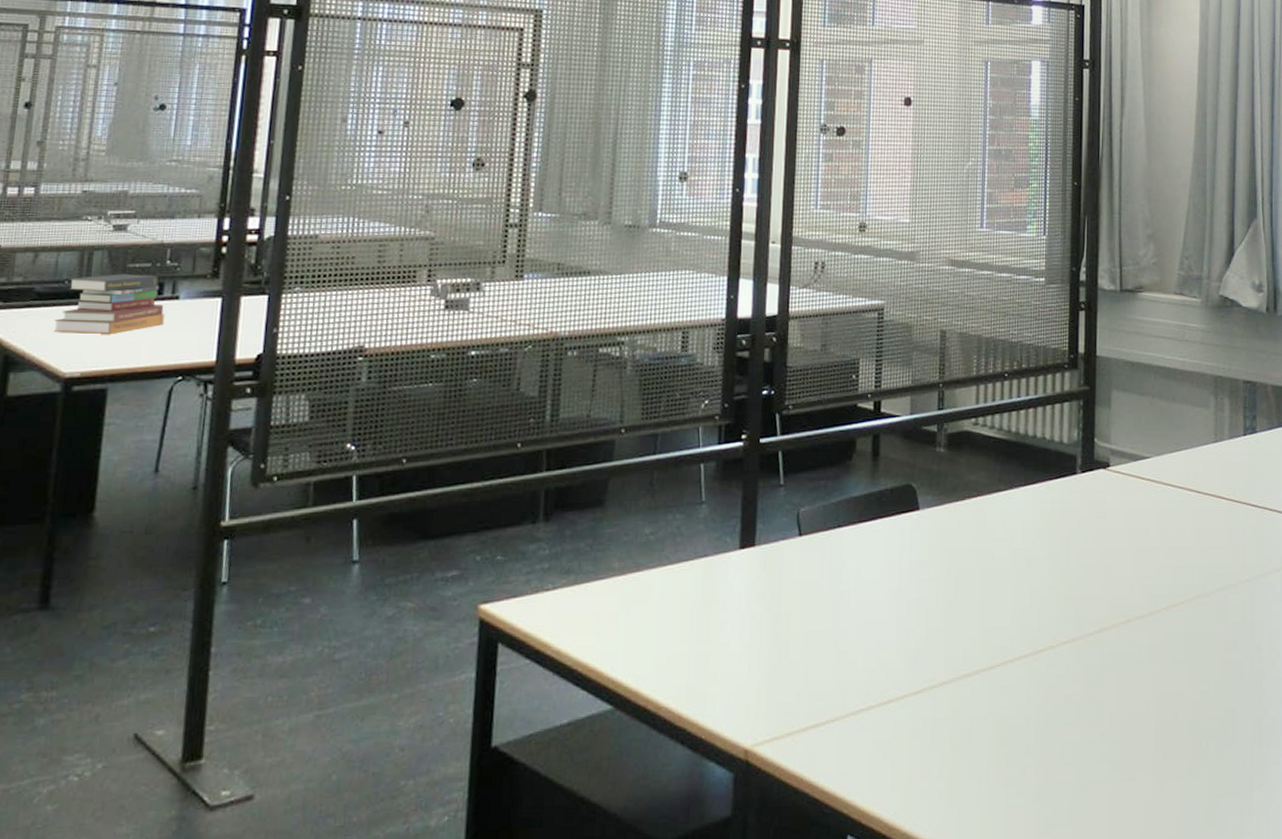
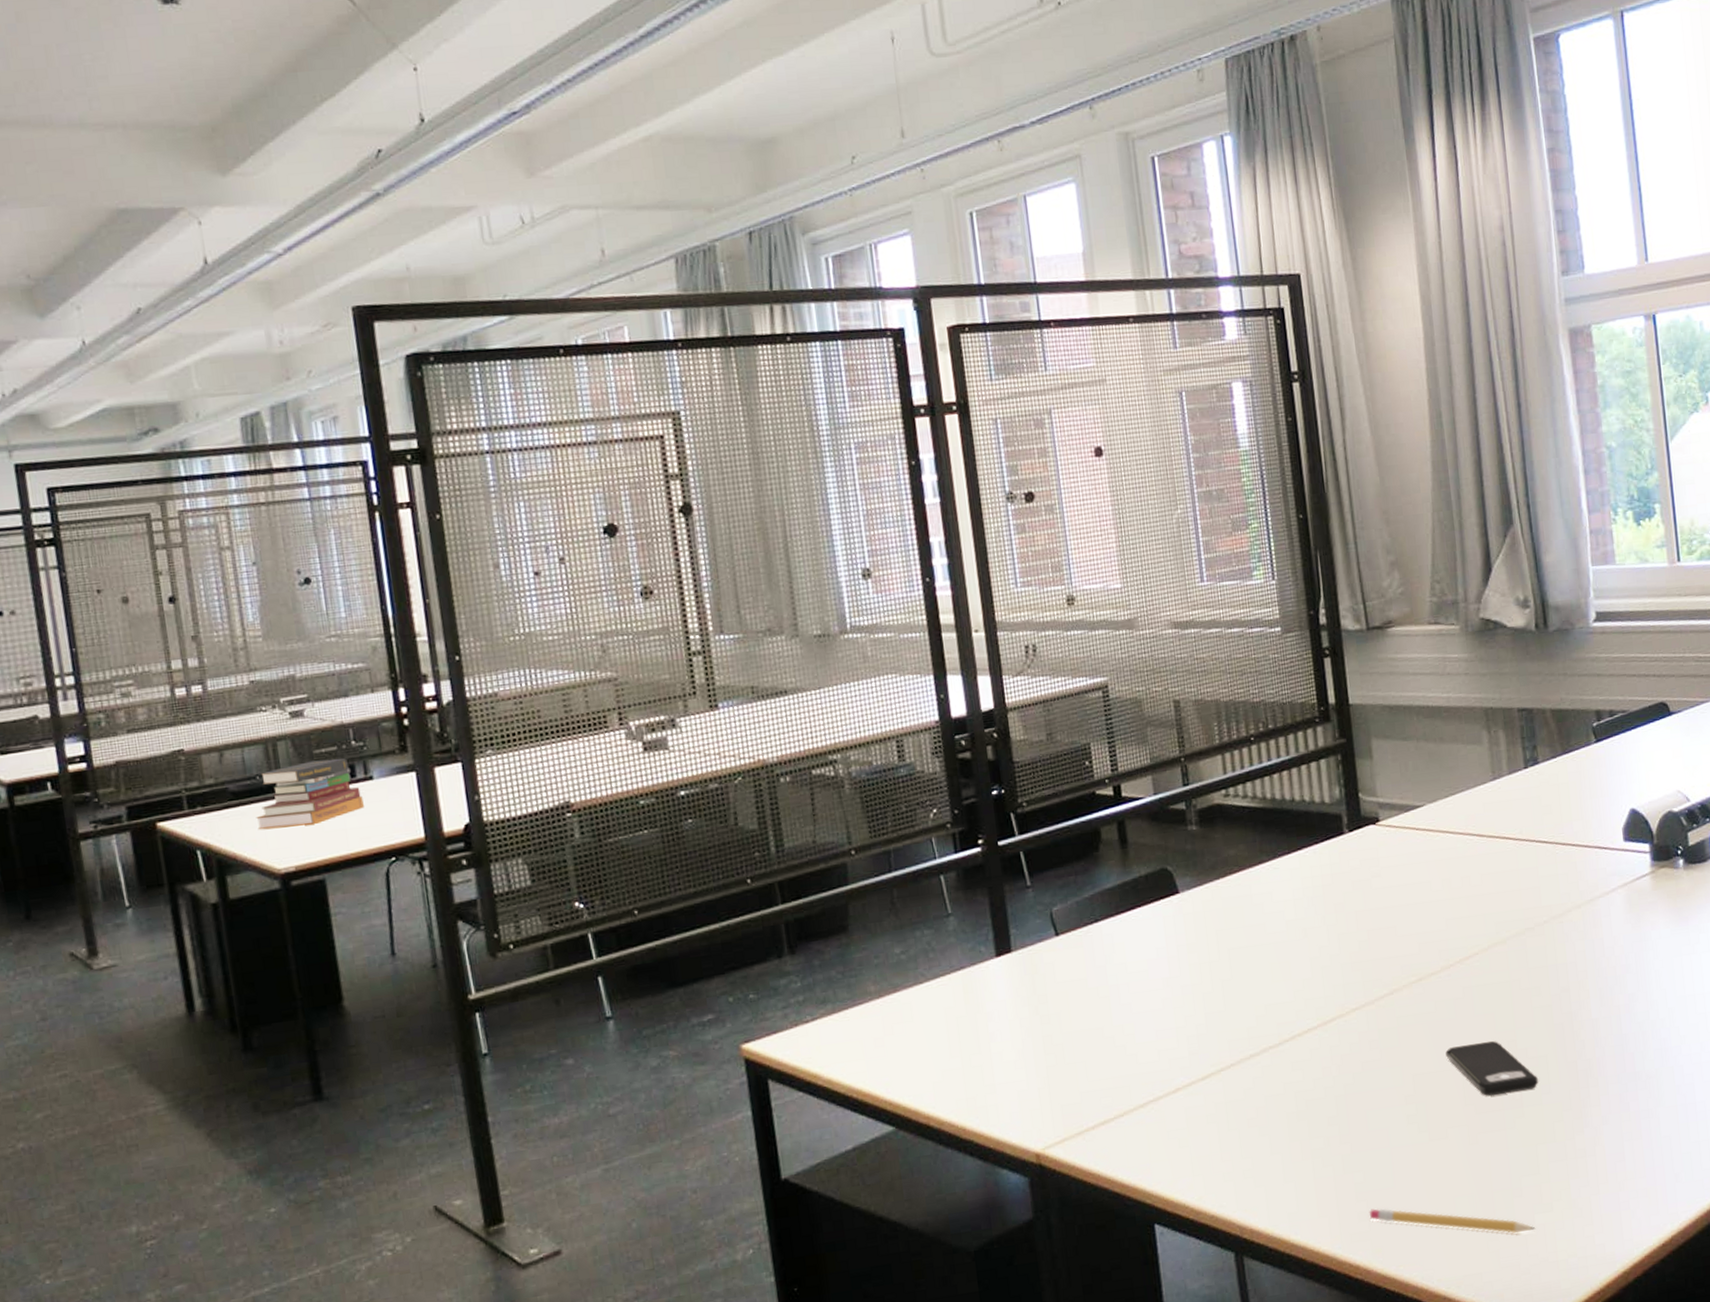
phone: none [1143,688,1226,742] -> present [1445,1040,1539,1096]

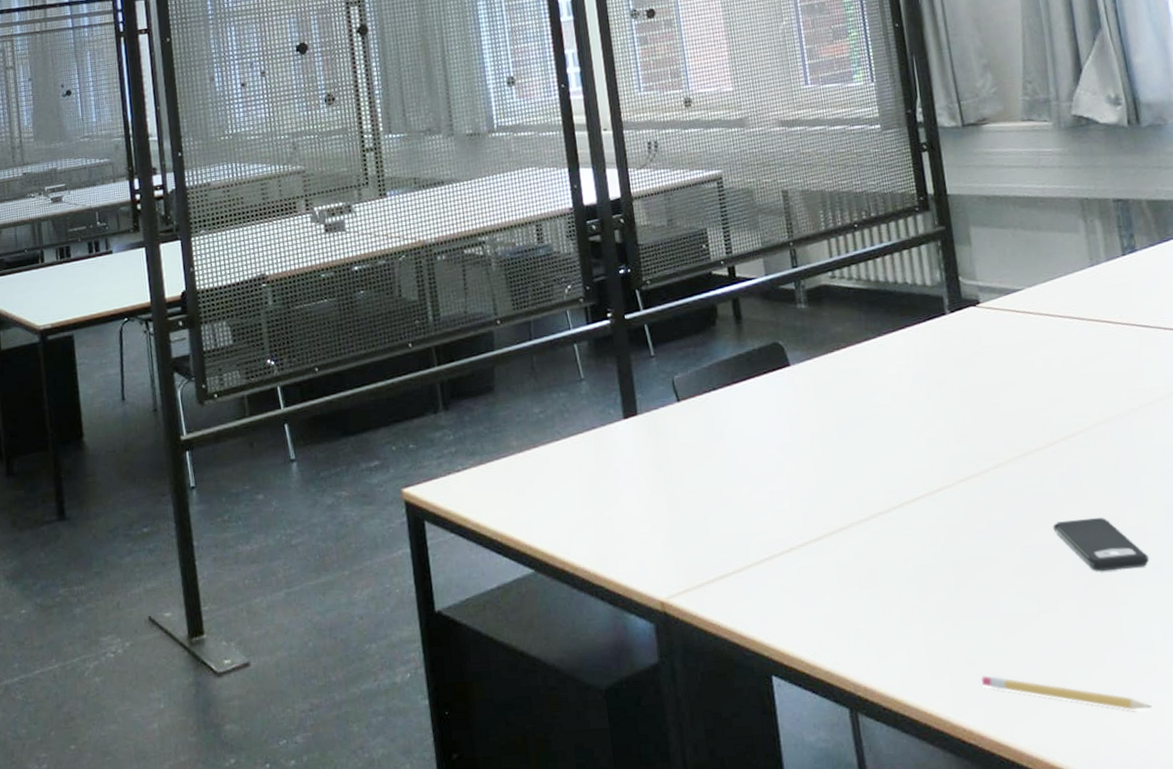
books: present [256,758,364,829] -> none [23,236,105,293]

